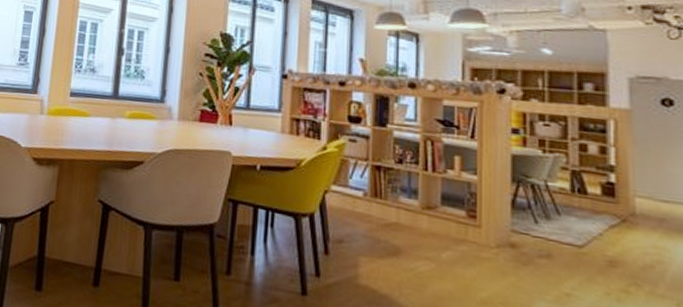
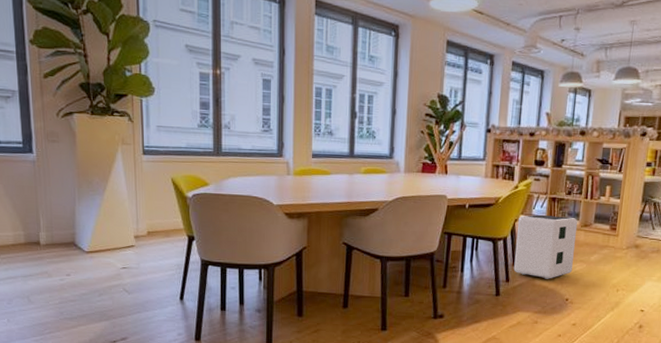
air purifier: none [326,186,417,280] -> present [513,214,578,279]

